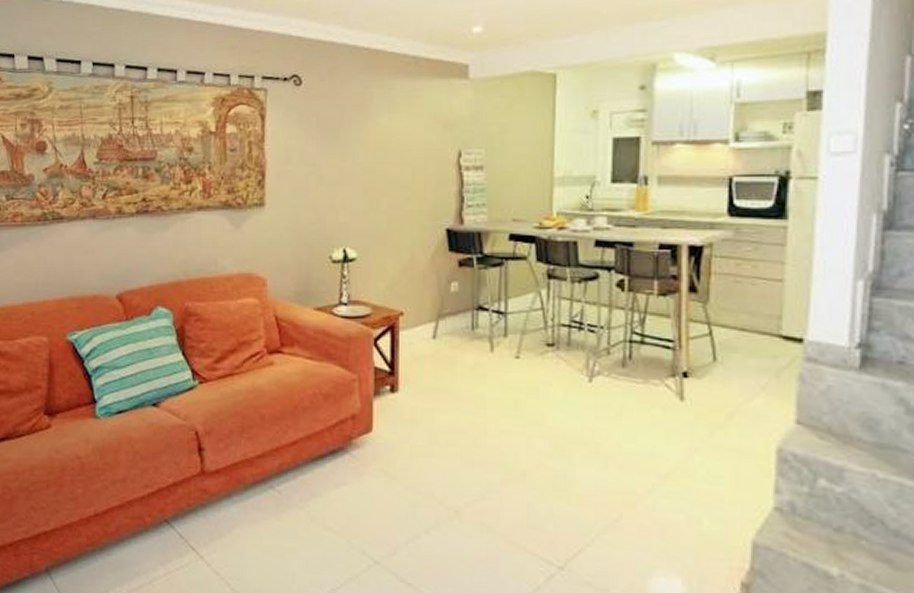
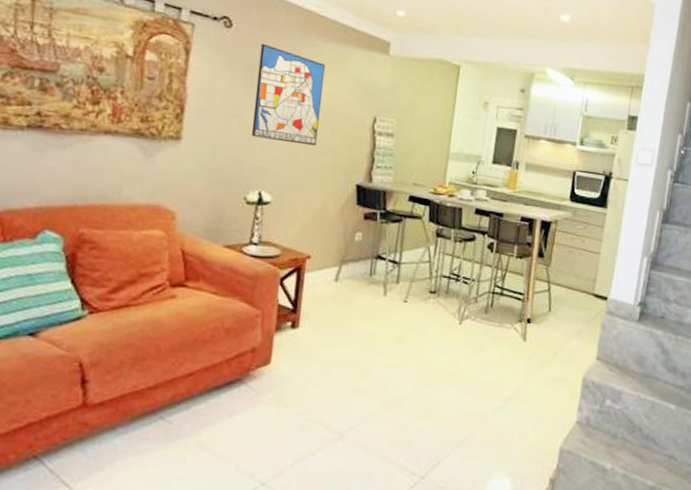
wall art: none [330,94,400,193] -> present [251,43,326,146]

